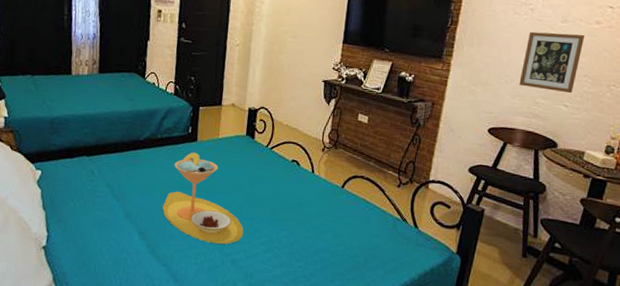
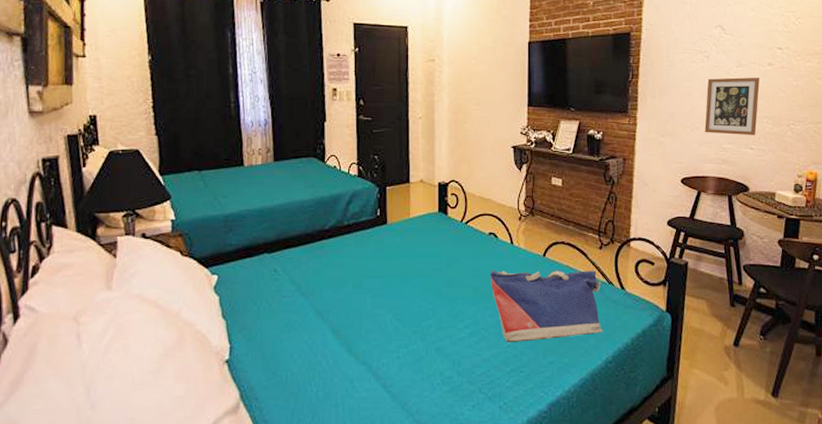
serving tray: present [162,152,244,245] -> none [356,236,447,334]
tote bag: none [288,195,395,266] -> present [489,270,603,343]

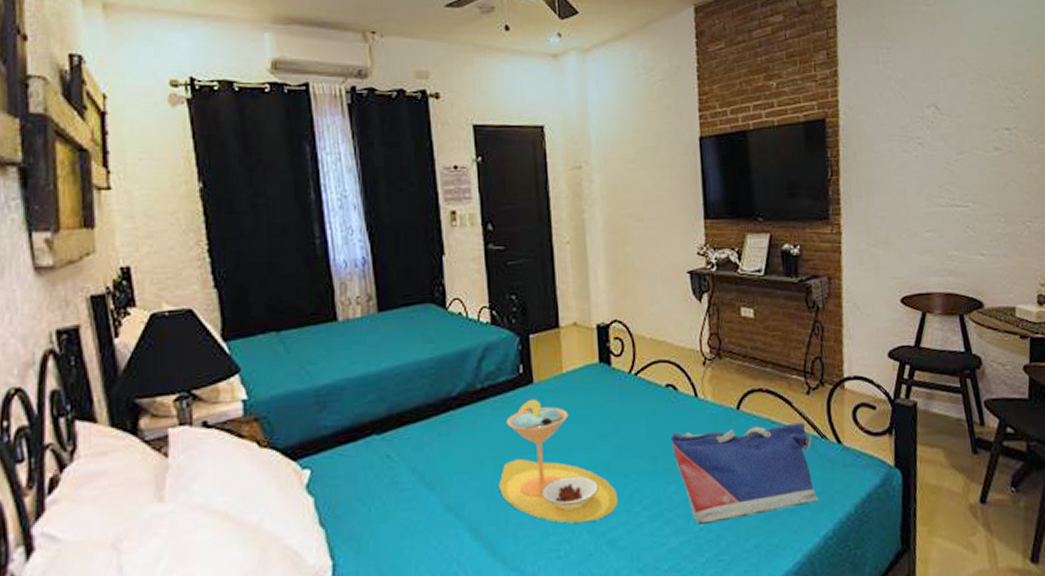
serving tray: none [356,236,447,334] -> present [499,398,619,524]
picture frame: present [704,77,760,136] -> none [923,165,987,239]

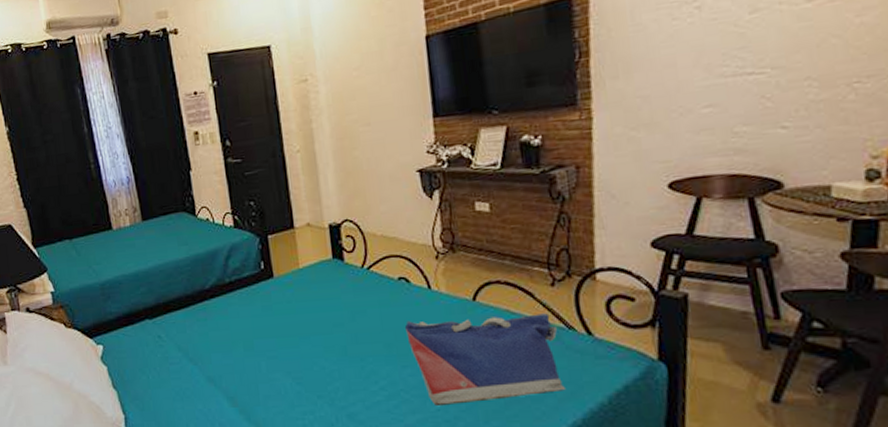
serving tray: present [499,398,619,524] -> none [249,291,357,398]

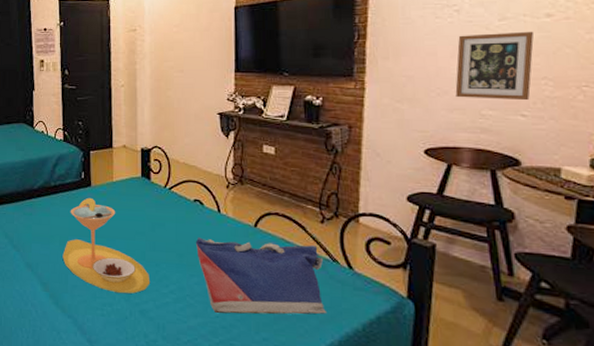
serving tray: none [249,291,357,398] -> present [62,197,151,294]
picture frame: none [701,21,793,115] -> present [455,31,534,101]

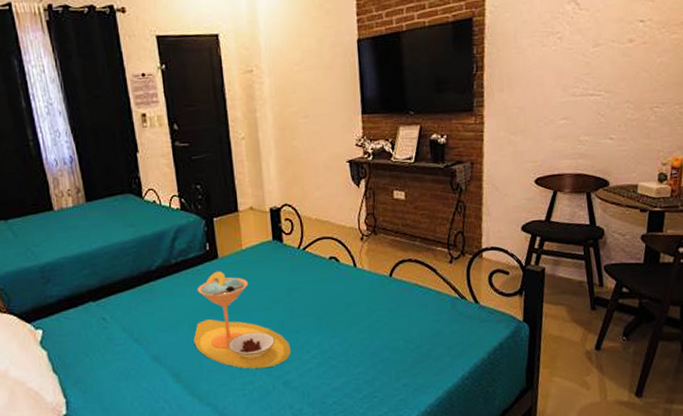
tote bag: present [195,237,326,315] -> none [333,286,457,370]
picture frame: present [455,31,534,101] -> none [559,56,620,126]

